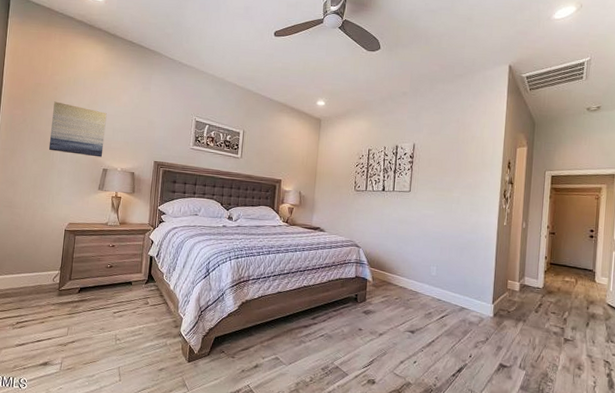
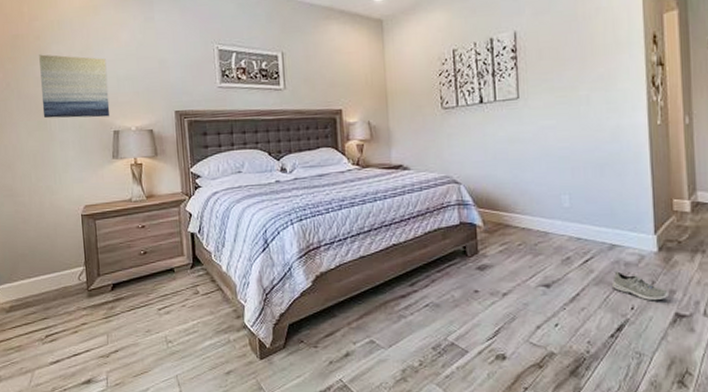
sneaker: none [459,327,497,353] -> present [612,271,669,301]

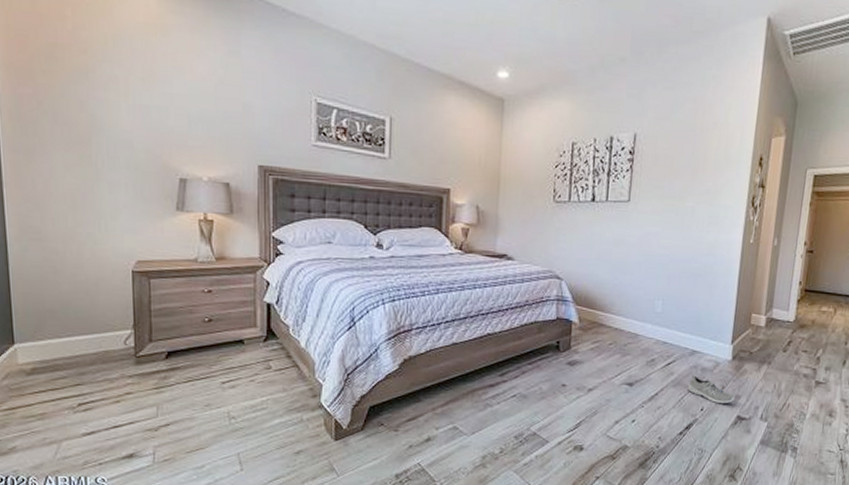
wall art: present [39,54,110,119] -> none [85,73,177,161]

